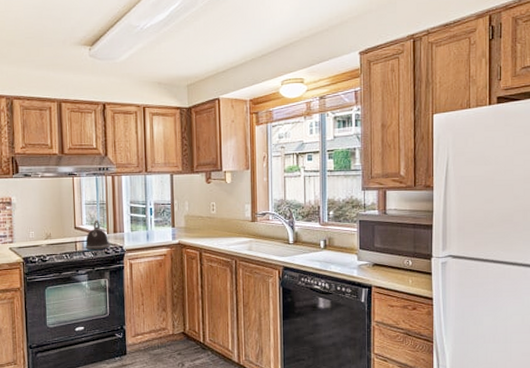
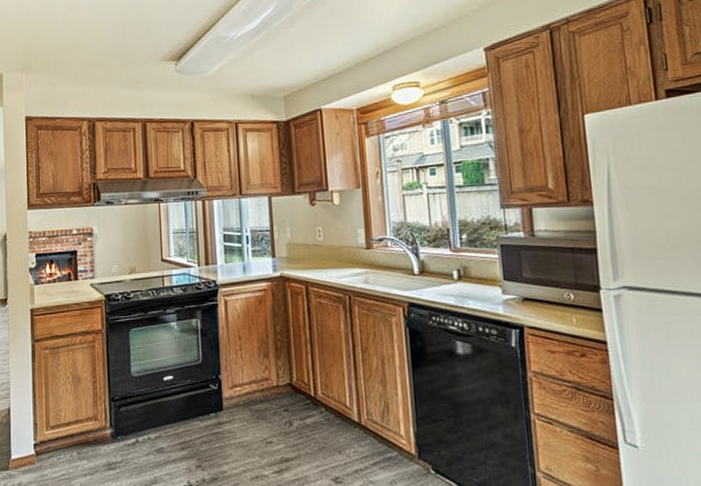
kettle: present [84,220,110,250] -> none [173,250,201,285]

